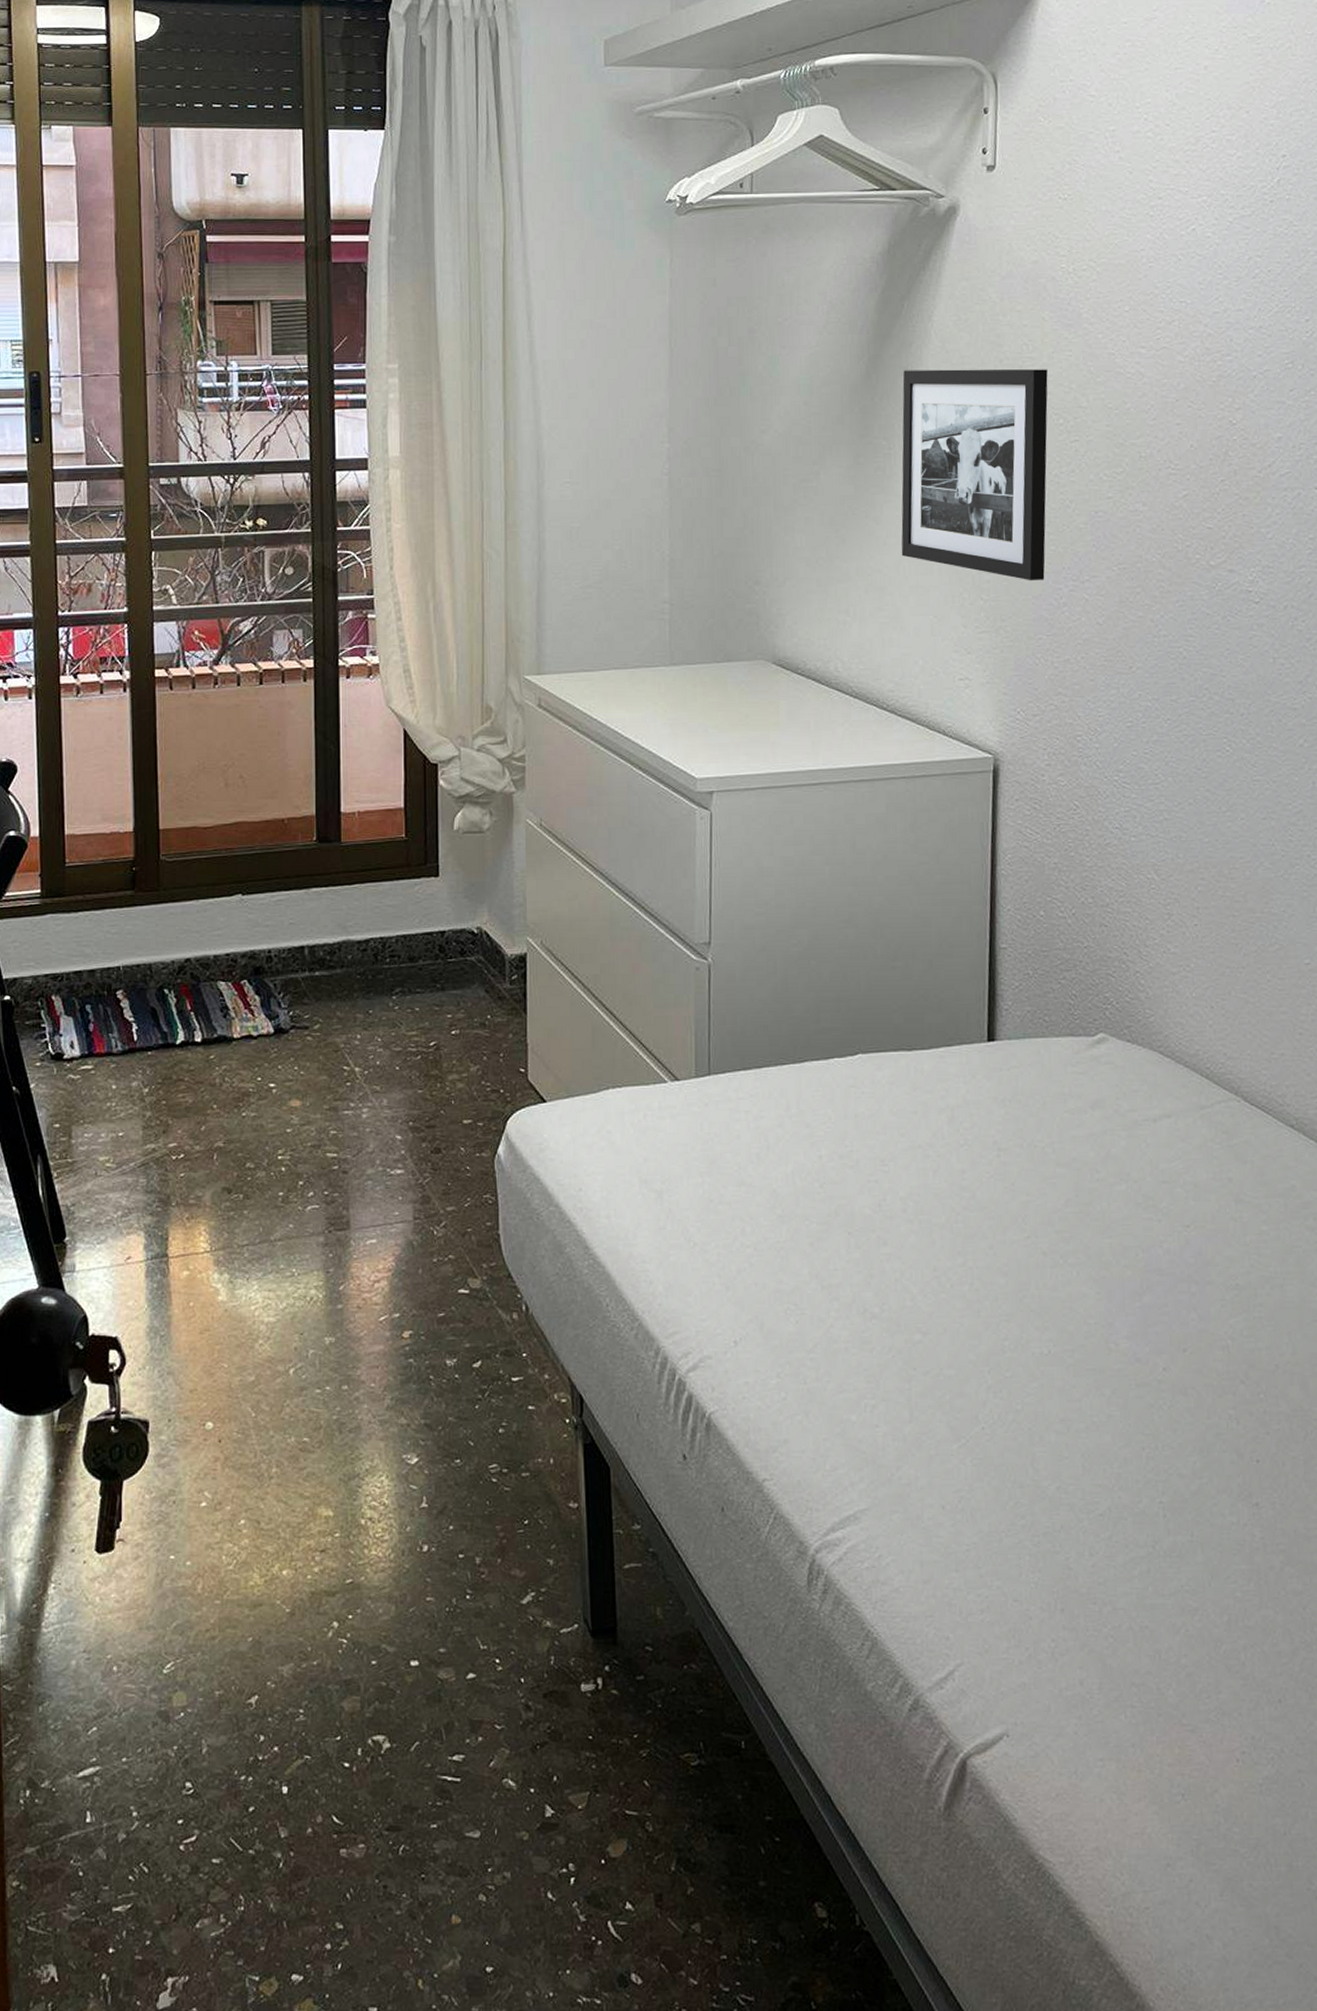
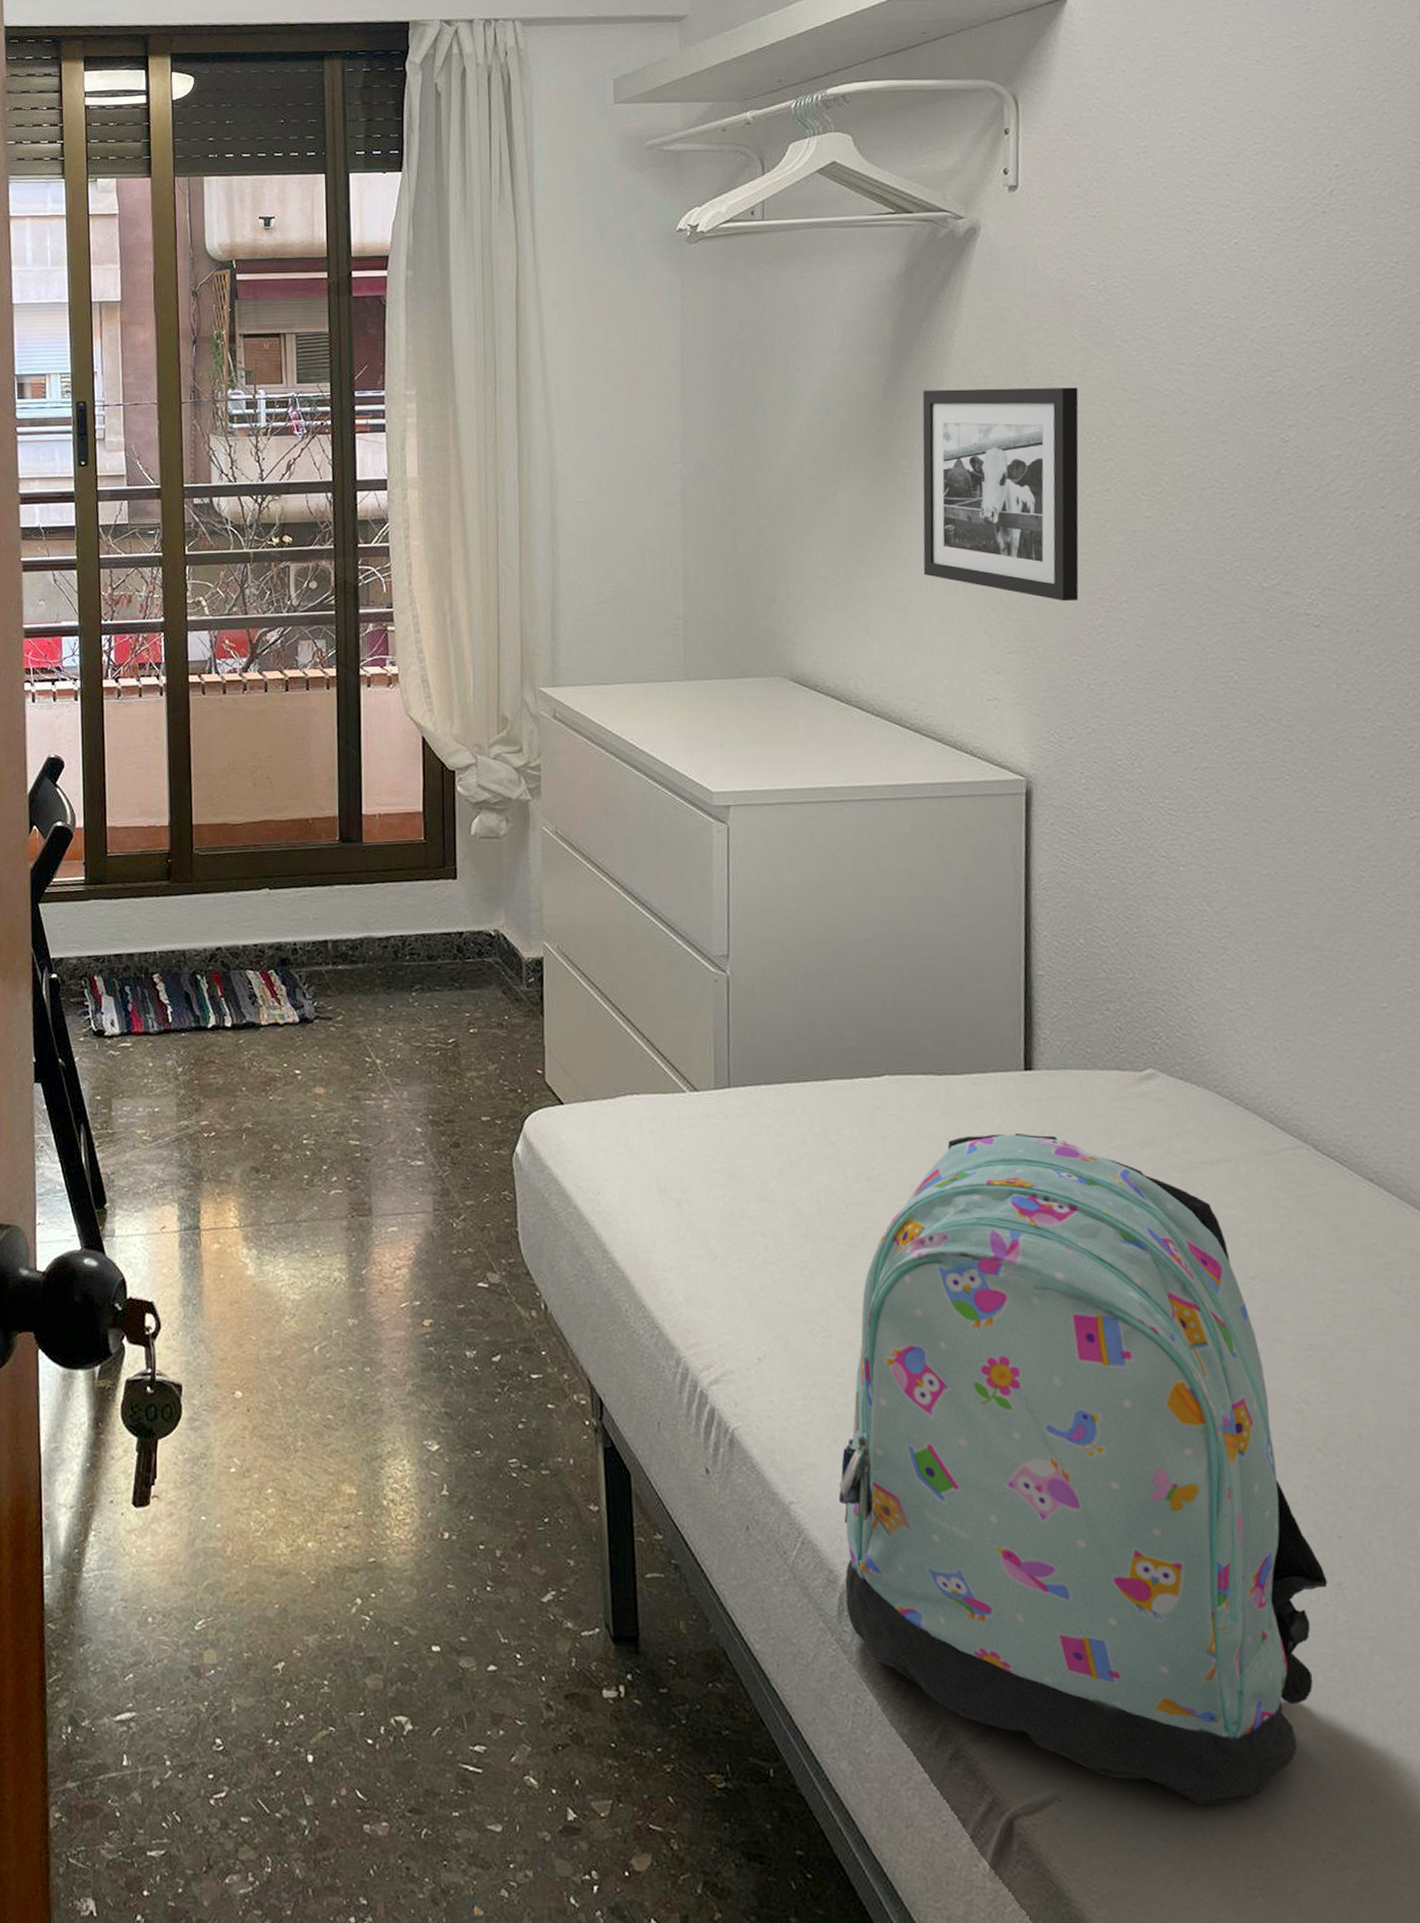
backpack: none [809,1103,1247,1724] -> present [838,1134,1328,1806]

